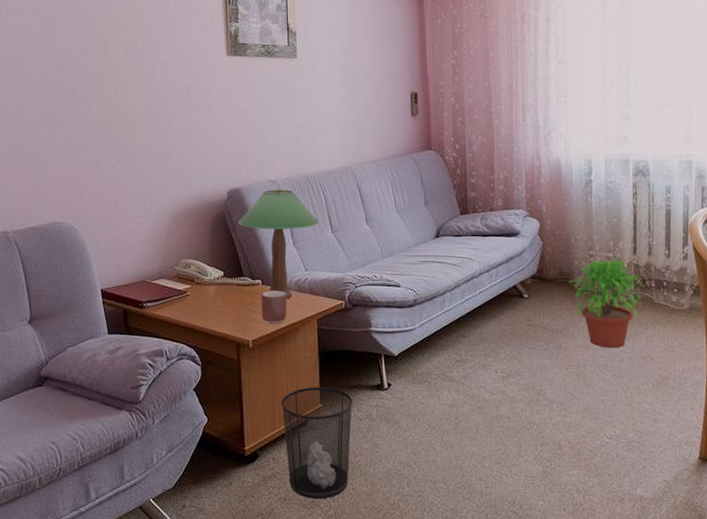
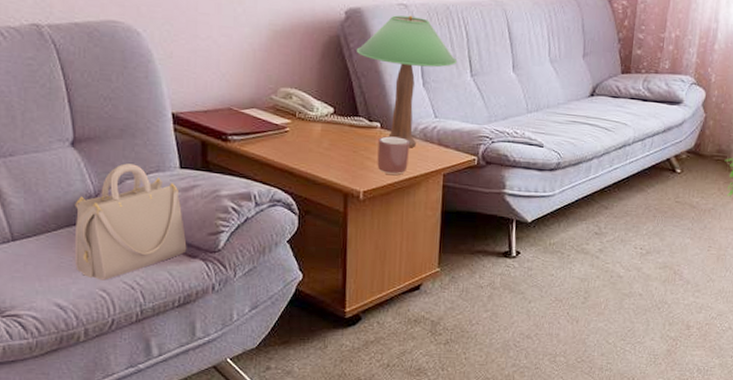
handbag: none [31,334,115,434] -> present [74,163,187,281]
waste bin: present [281,387,353,500] -> none [392,248,476,367]

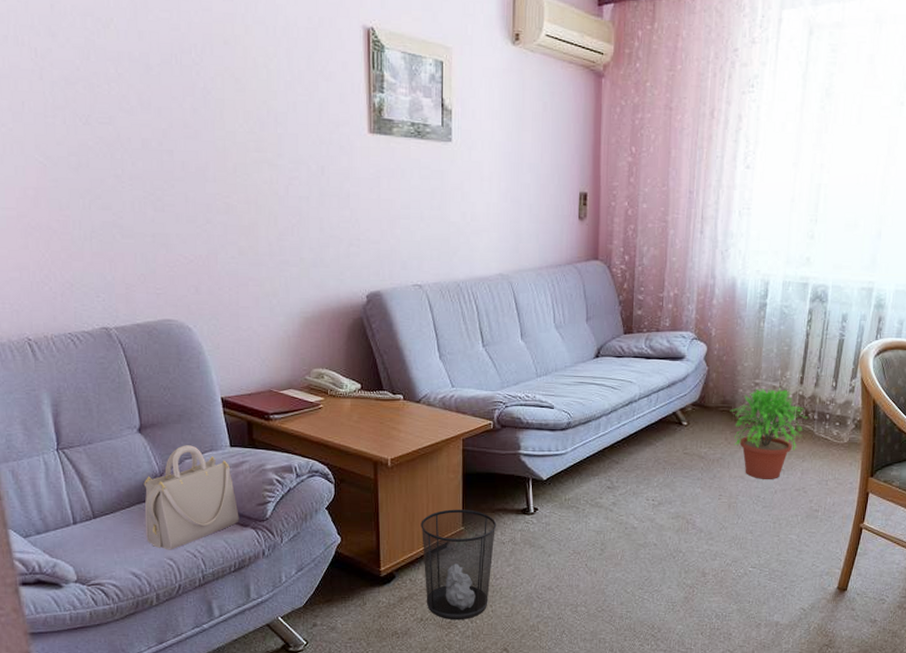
table lamp: present [356,15,458,148] -> none [378,294,470,417]
mug: present [377,136,411,176] -> none [402,407,431,443]
waste bin: none [392,248,476,367] -> present [421,509,497,620]

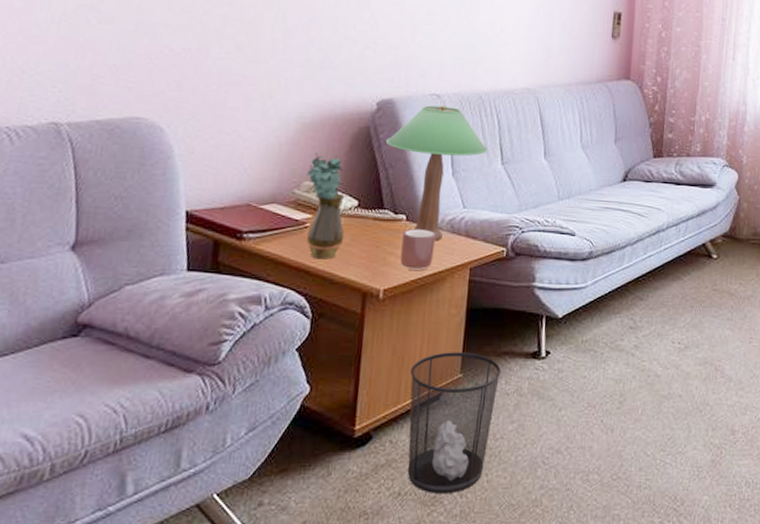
handbag: present [143,445,239,550] -> none [53,267,184,404]
vase: none [314,343,353,435] -> present [306,152,345,259]
table lamp: none [378,294,470,417] -> present [385,105,489,241]
mug: none [402,407,431,443] -> present [400,229,437,271]

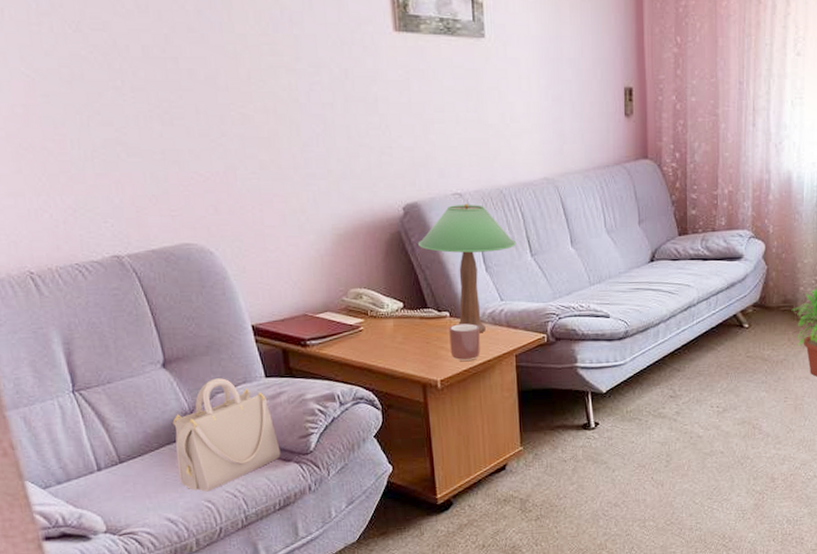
handbag: none [53,267,184,404] -> present [172,378,281,492]
vase: present [306,152,345,259] -> none [351,261,397,358]
waste bin: present [407,352,502,495] -> none [476,428,557,545]

